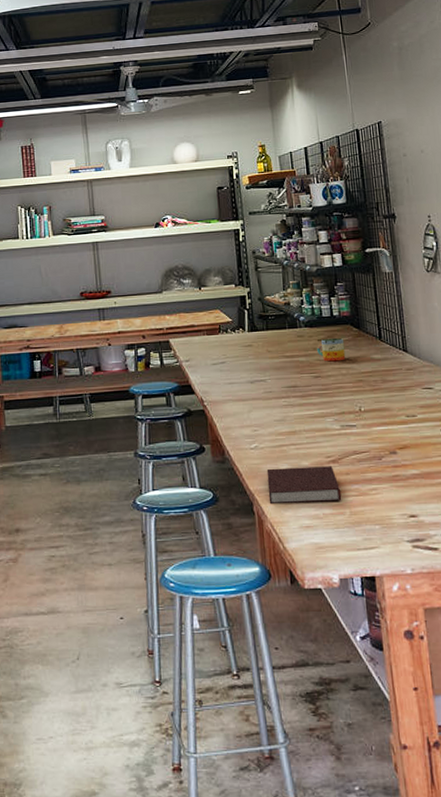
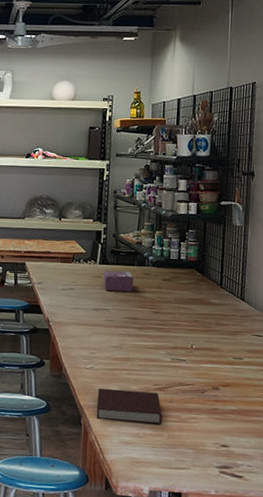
tissue box: none [255,335,289,360] -> present [103,270,134,292]
mug: present [317,337,346,362] -> none [160,279,187,301]

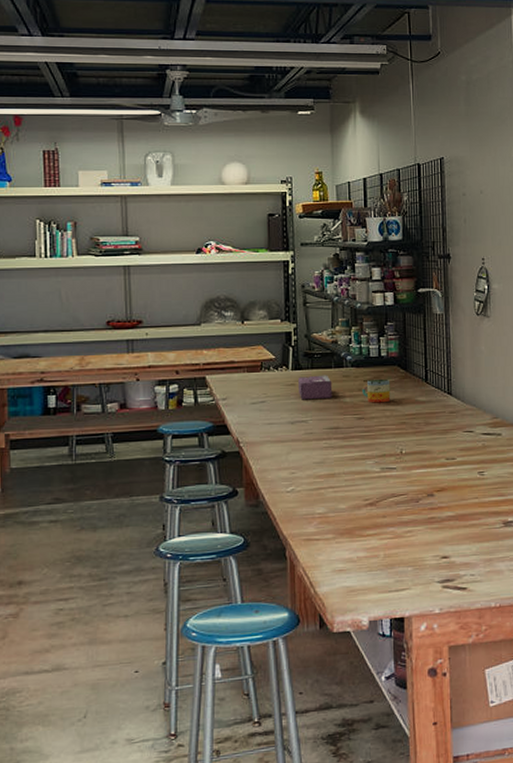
notebook: present [96,388,163,425] -> none [302,509,377,549]
mug: none [160,279,187,301] -> present [362,378,391,403]

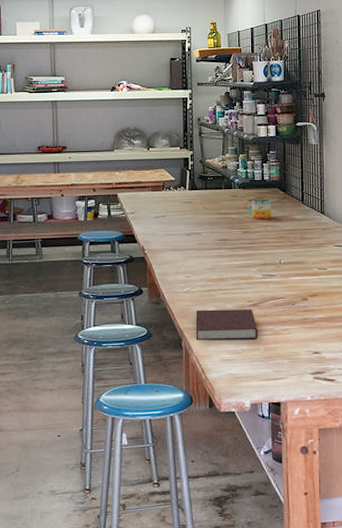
tissue box: present [298,375,333,400] -> none [194,195,223,216]
notebook: none [302,509,377,549] -> present [196,309,258,341]

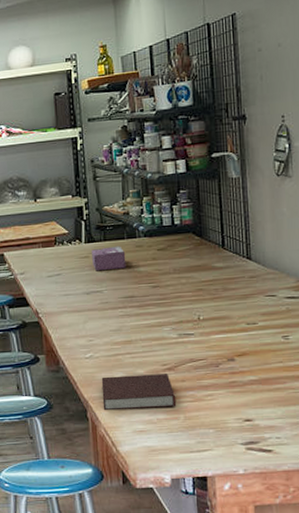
tissue box: none [194,195,223,216] -> present [92,246,127,271]
mug: present [248,199,272,220] -> none [156,246,186,272]

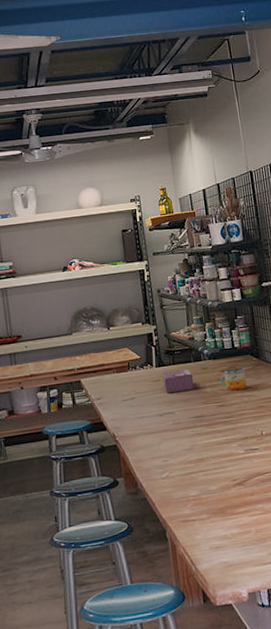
notebook: present [101,373,177,411] -> none [177,488,248,530]
mug: none [156,246,186,272] -> present [220,367,247,391]

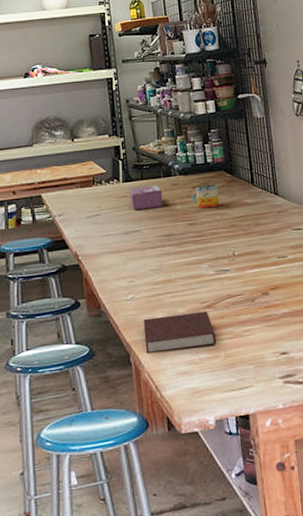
notebook: none [177,488,248,530] -> present [143,311,217,354]

